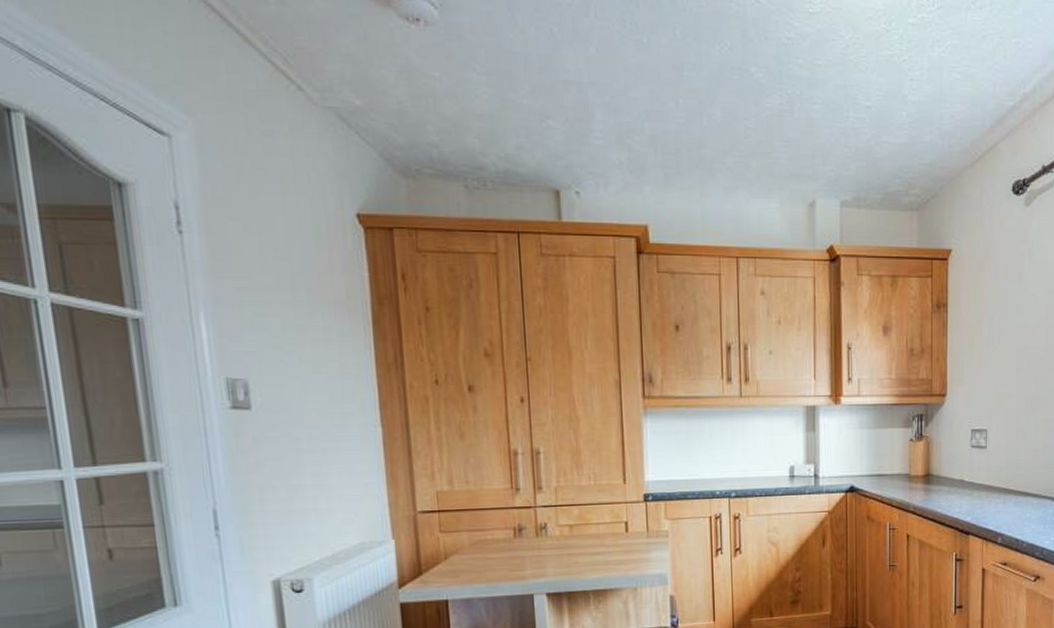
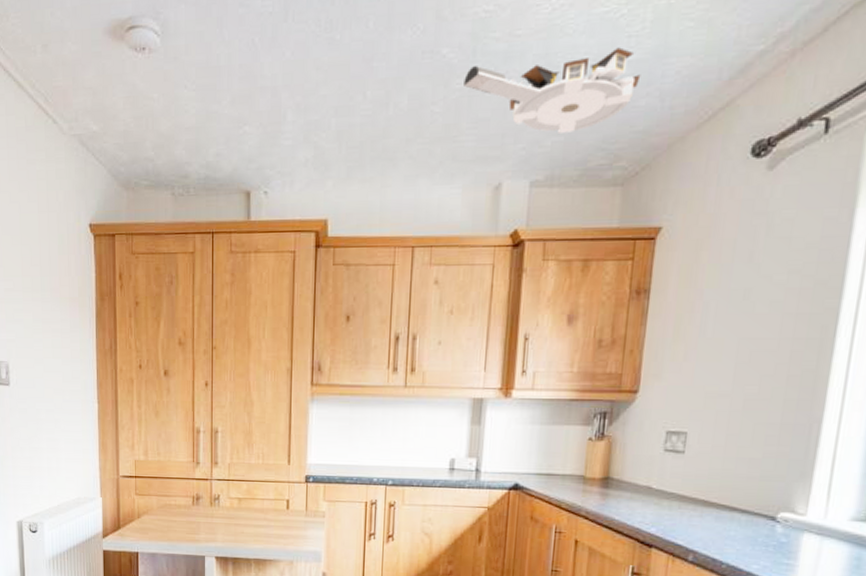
architectural model: none [773,88,924,159] -> present [464,47,641,133]

